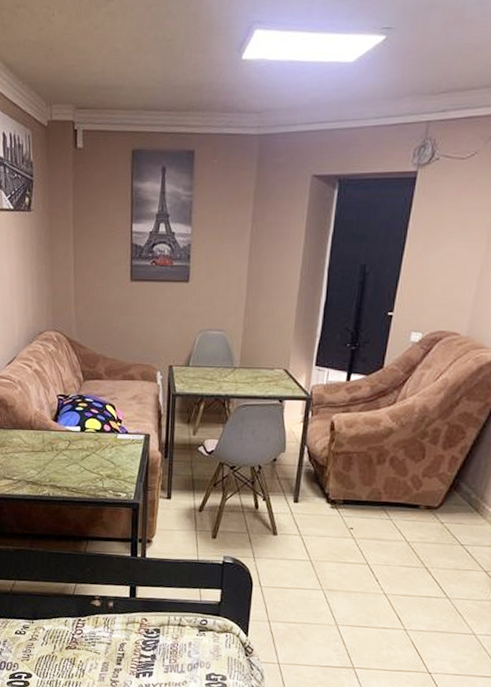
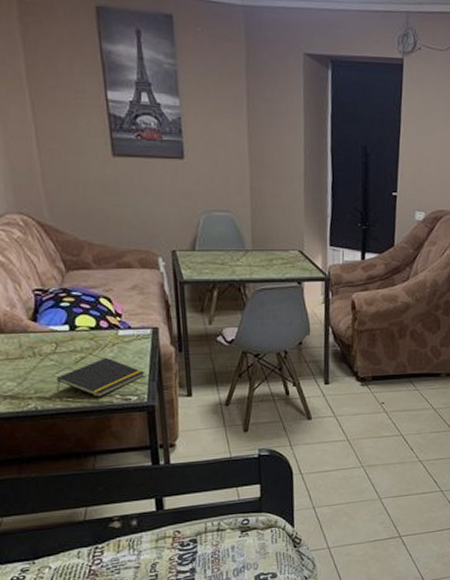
notepad: none [66,456,135,491] -> present [56,357,145,397]

